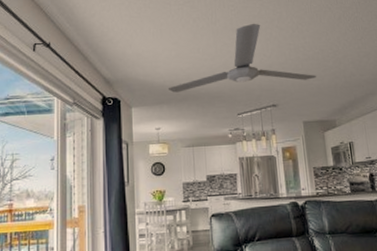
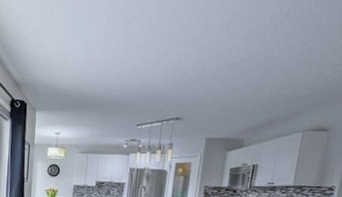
ceiling fan: present [167,23,316,93] -> none [71,21,235,99]

